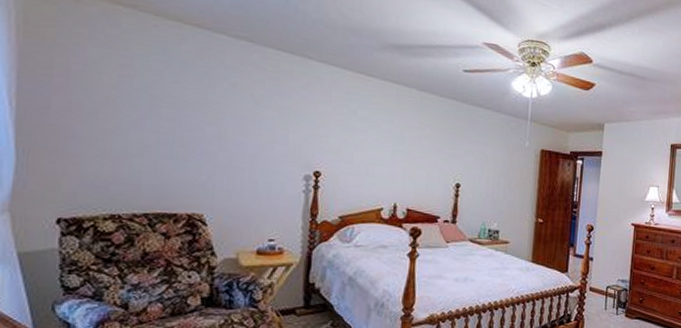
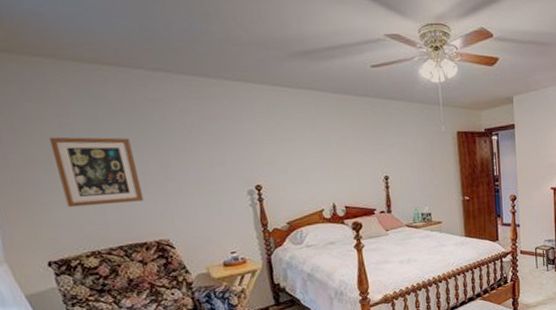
wall art: none [100,85,191,168] -> present [49,136,144,208]

